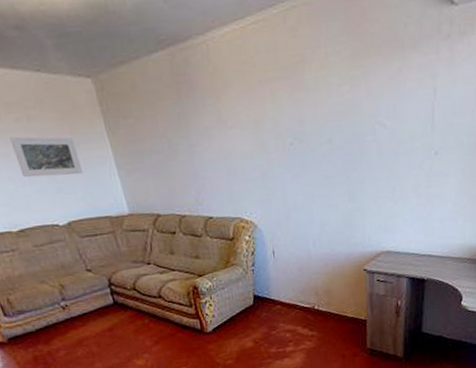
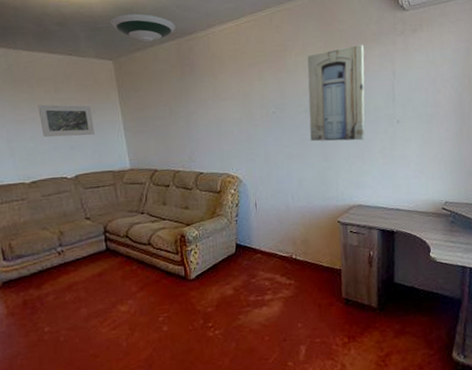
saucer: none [81,11,166,53] -> present [110,13,176,42]
wall art: none [330,53,400,179] -> present [307,45,365,142]

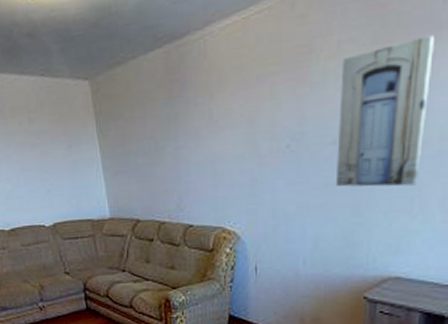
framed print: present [38,104,95,137] -> none [12,139,72,179]
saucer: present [110,13,176,42] -> none [85,12,164,53]

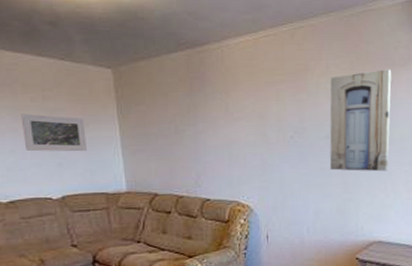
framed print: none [12,139,72,179] -> present [21,113,88,152]

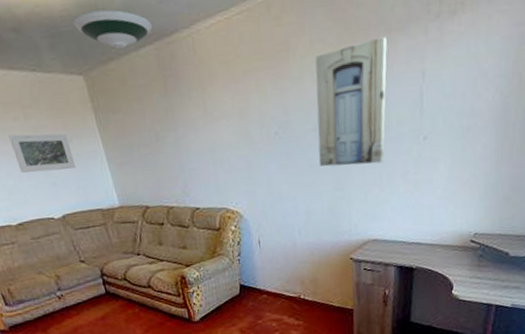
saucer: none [111,17,187,51] -> present [73,9,153,49]

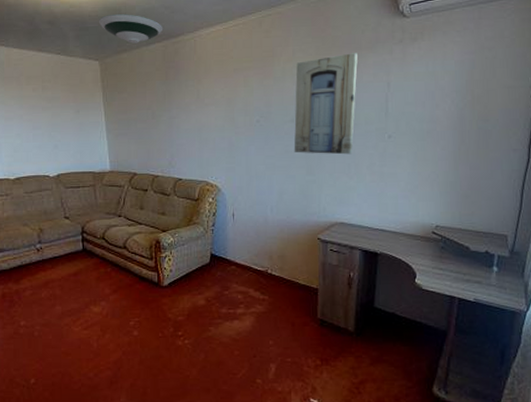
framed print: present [8,133,77,173] -> none [25,102,79,136]

